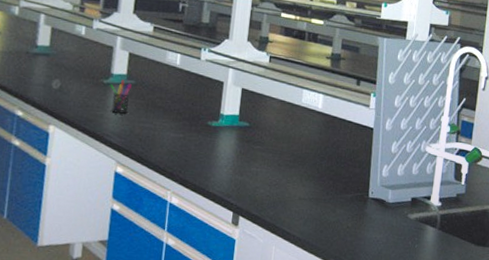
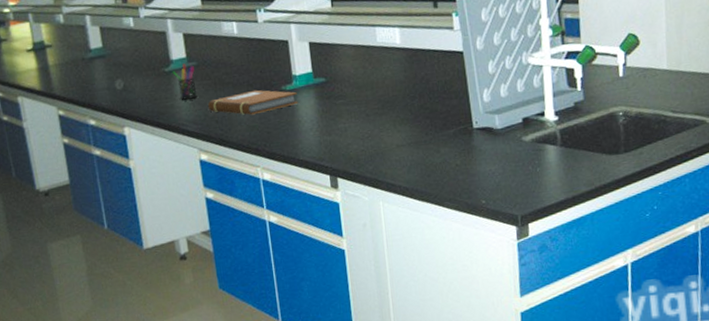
notebook: none [136,118,221,142] -> present [208,89,298,115]

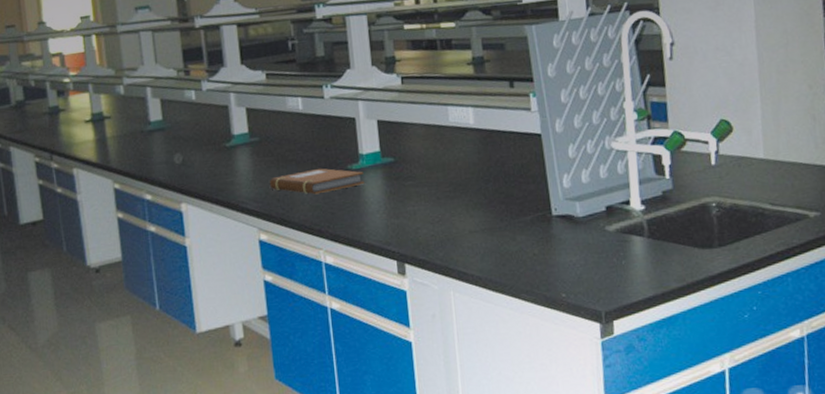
pen holder: present [172,63,198,100] -> none [233,139,259,177]

